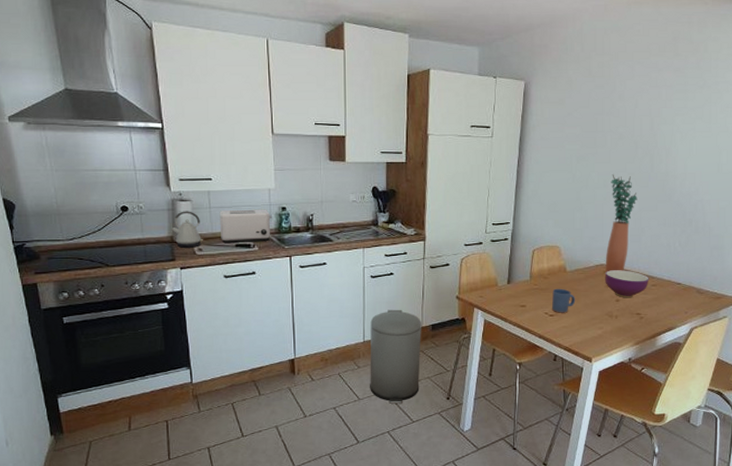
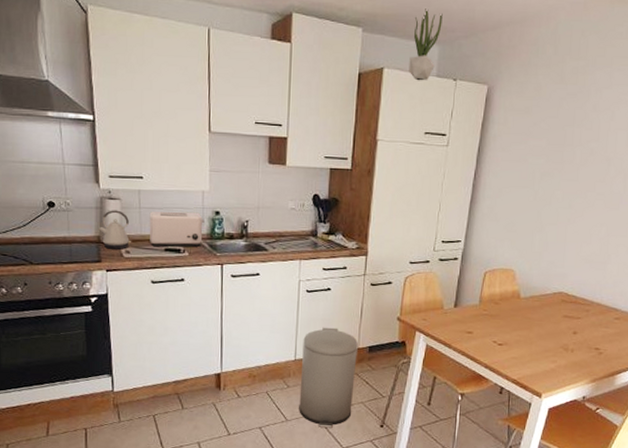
potted plant: none [453,15,480,80] -> present [409,8,443,81]
mug: present [552,288,576,313] -> none [502,315,529,343]
vase: present [605,174,637,273] -> none [563,193,606,302]
bowl: present [605,270,649,298] -> none [562,299,613,331]

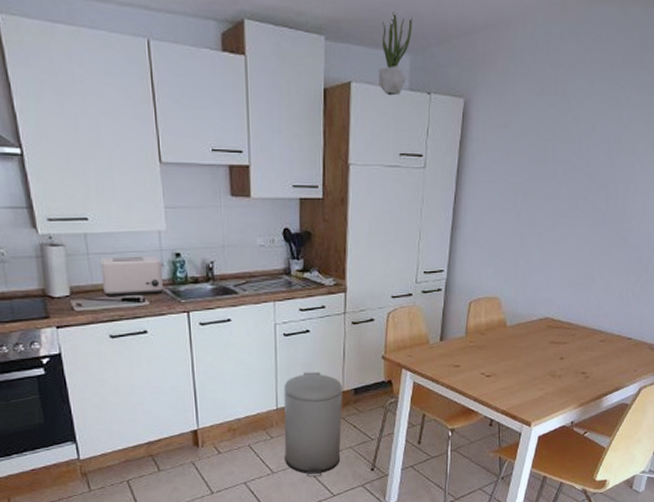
kettle: present [98,210,132,251] -> none [42,258,83,304]

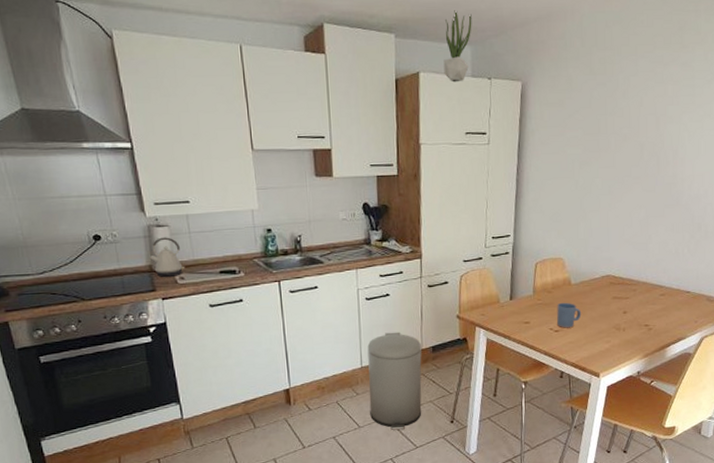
kettle: none [42,258,83,304] -> present [149,237,186,278]
toaster: present [99,255,164,297] -> none [200,232,257,271]
mug: none [489,345,516,373] -> present [557,302,582,328]

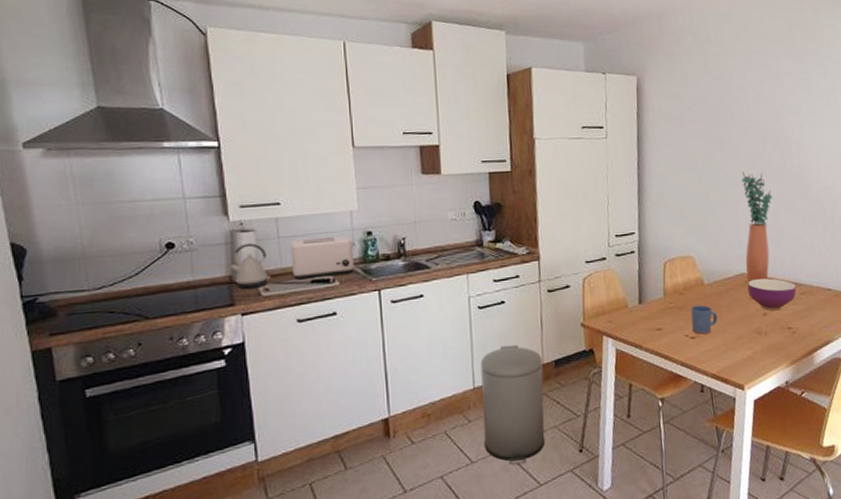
toaster: none [200,232,257,271] -> present [290,235,355,280]
potted plant: present [443,10,472,83] -> none [556,9,584,77]
vase: none [611,179,644,284] -> present [741,172,773,283]
bowl: none [611,280,658,310] -> present [747,278,797,311]

